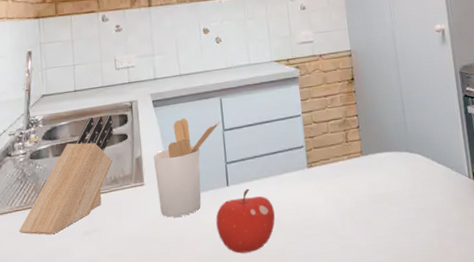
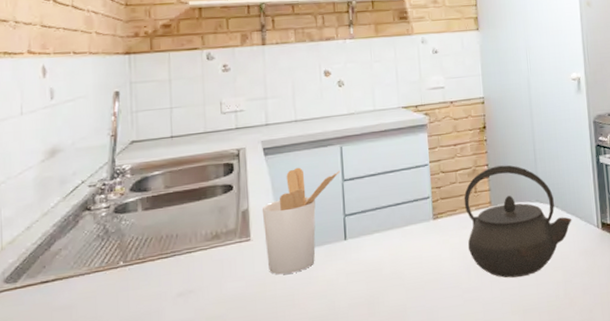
knife block: present [19,115,114,235] -> none [98,164,217,298]
fruit: present [216,188,275,254] -> none [331,242,397,311]
kettle: none [336,115,443,226] -> present [464,165,572,278]

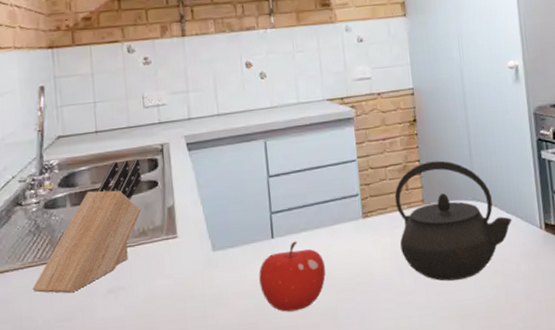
knife block: none [98,164,217,298] -> present [32,160,142,294]
utensil holder: present [261,167,340,275] -> none [187,162,265,273]
fruit: none [331,242,397,311] -> present [259,241,326,312]

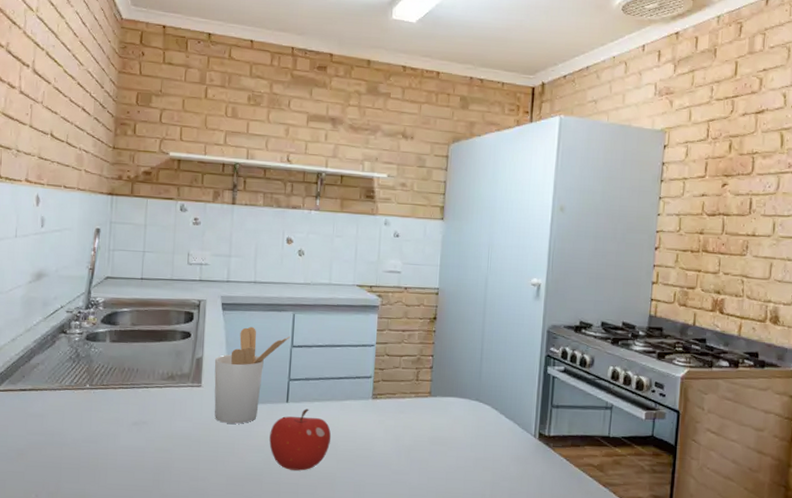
knife block: present [32,160,142,294] -> none [66,308,178,419]
utensil holder: none [187,162,265,273] -> present [214,326,290,424]
kettle: present [394,160,512,281] -> none [402,358,510,470]

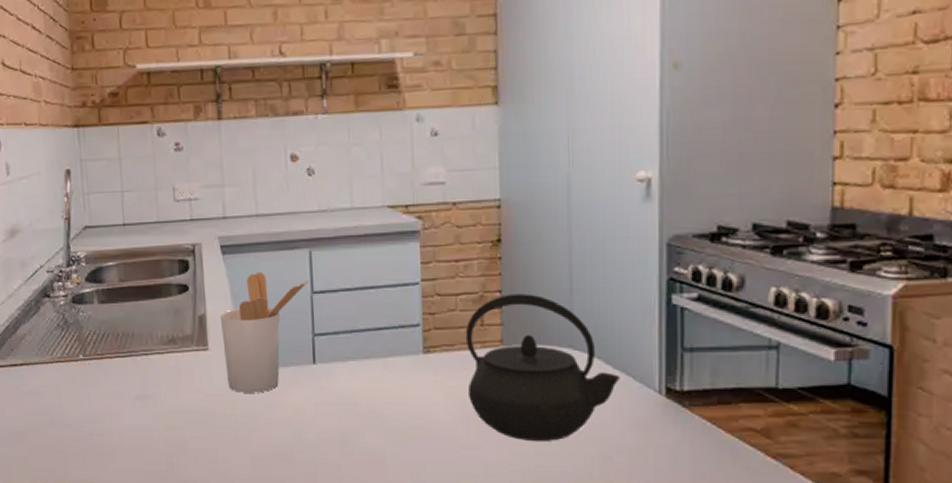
fruit: present [269,408,332,471] -> none [297,370,375,448]
kettle: none [402,358,510,470] -> present [465,294,620,441]

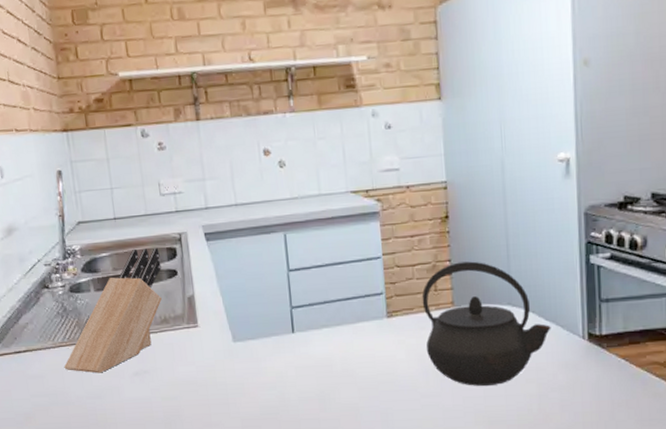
knife block: none [61,259,172,394] -> present [64,248,162,374]
utensil holder: present [220,271,309,393] -> none [207,254,285,363]

